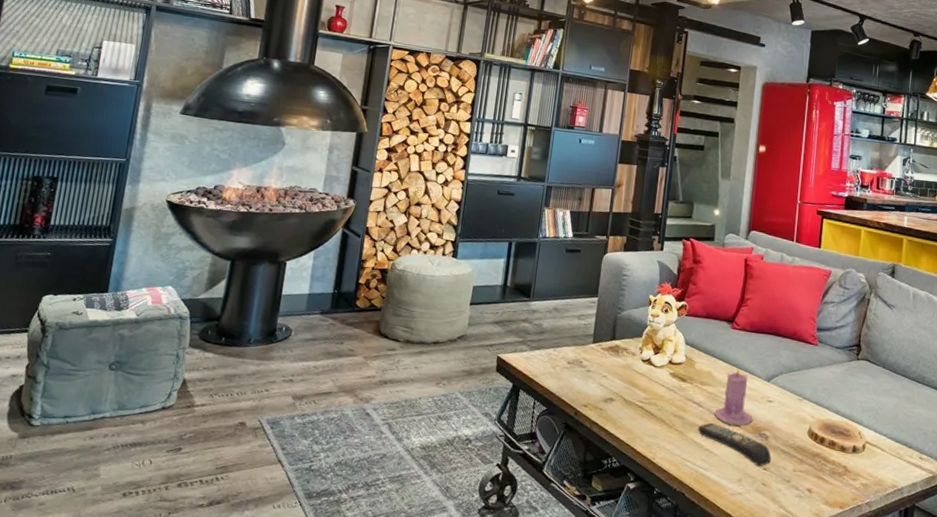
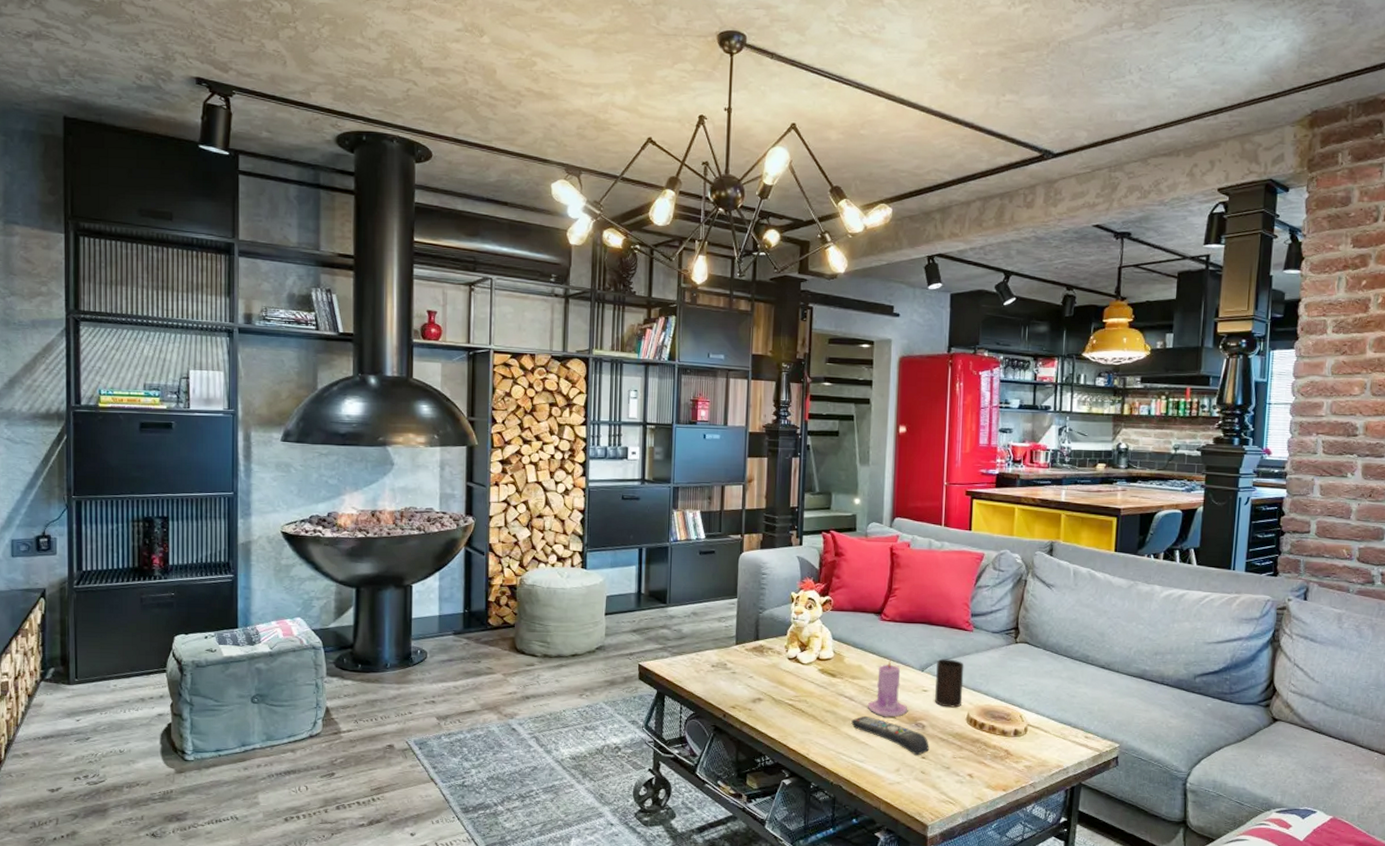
cup: none [779,370,808,421] -> present [935,659,964,708]

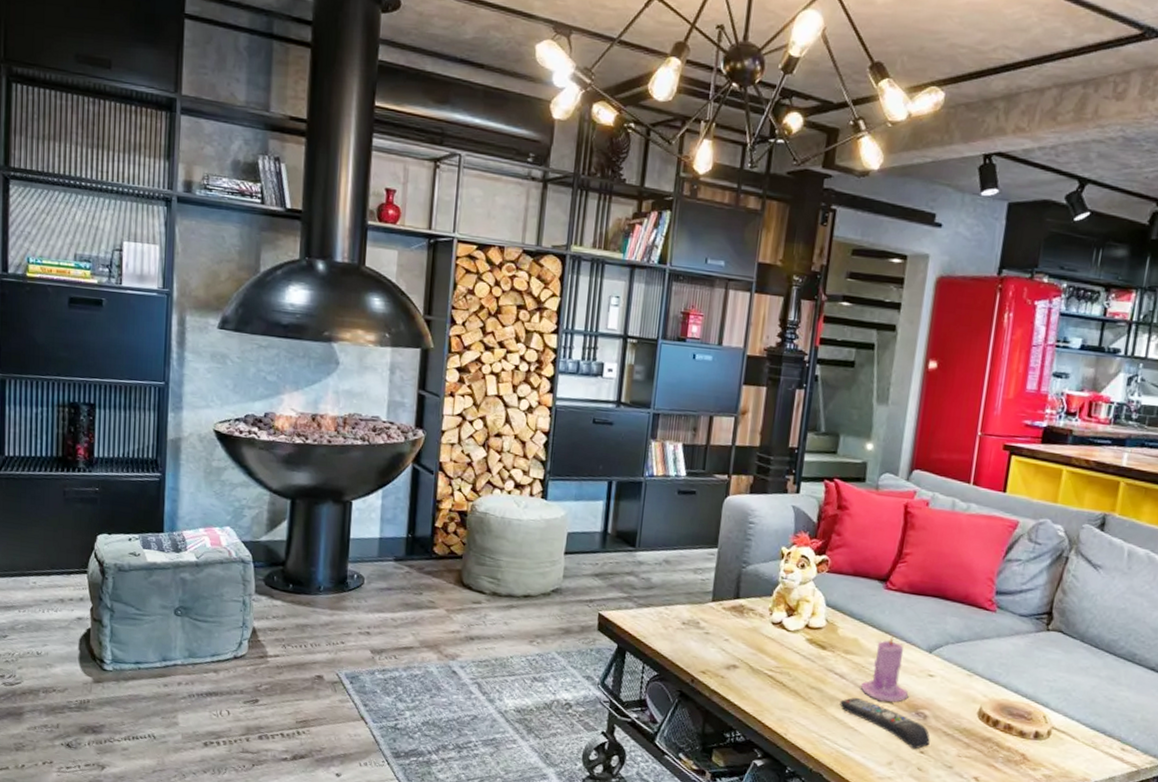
cup: present [935,659,964,708] -> none [942,640,982,699]

